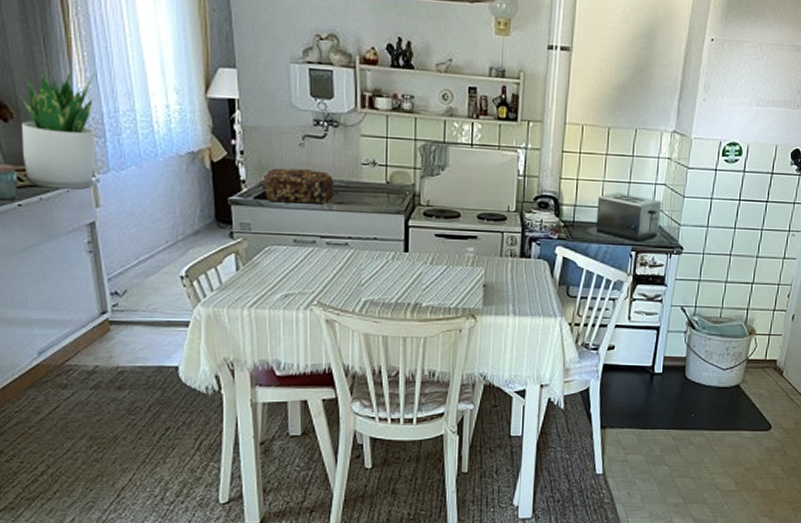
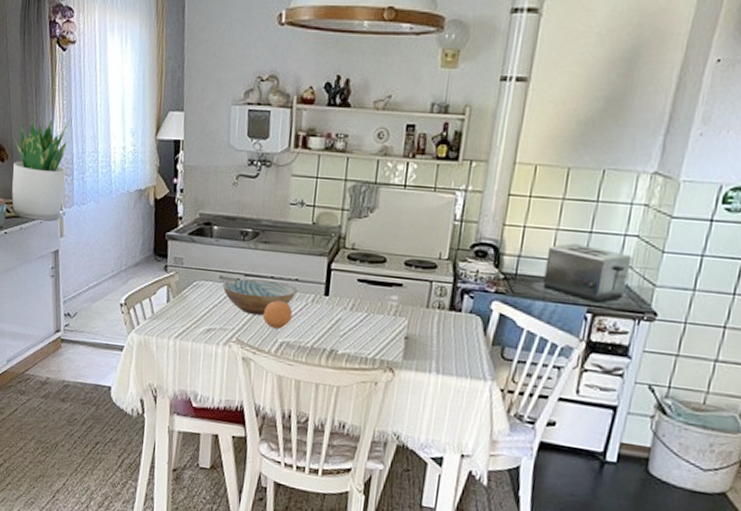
bread loaf: present [264,168,333,204] -> none [198,206,262,242]
bowl: none [297,240,376,277] -> present [222,278,297,316]
fruit: none [343,259,374,288] -> present [262,300,293,329]

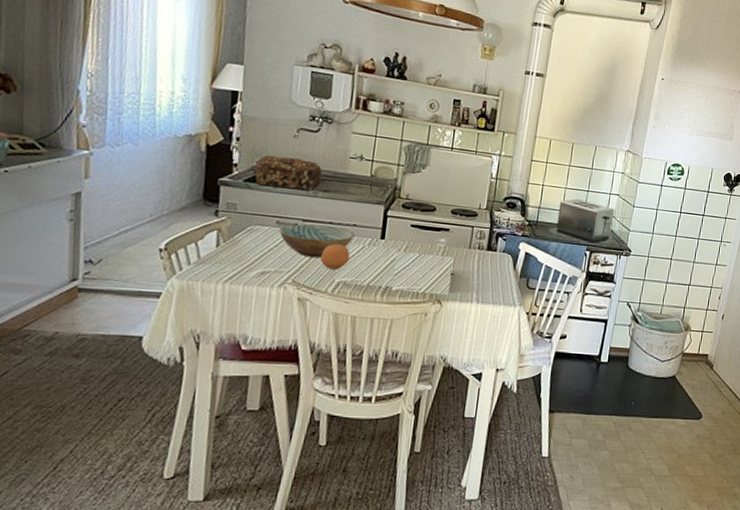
planter: present [12,117,70,221] -> none [17,51,106,161]
bread loaf: none [198,206,262,242] -> present [254,155,322,190]

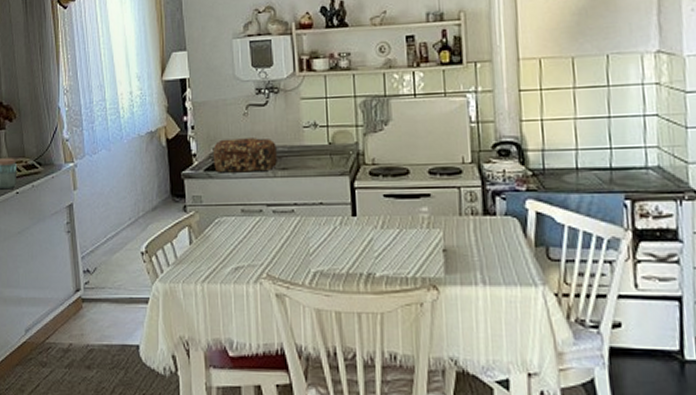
bowl: present [279,224,355,258] -> none [245,208,323,247]
fruit: present [320,243,350,270] -> none [291,227,322,258]
toaster: present [556,199,615,243] -> none [570,130,659,188]

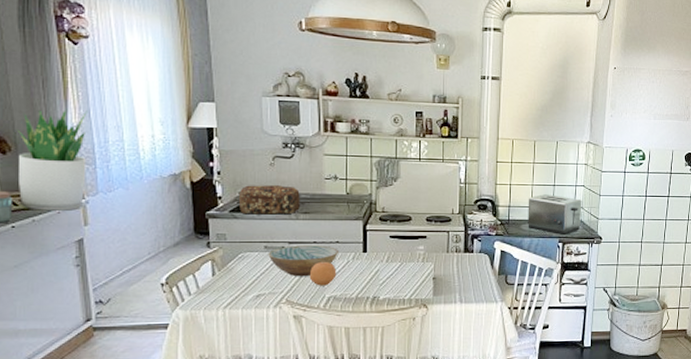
planter: none [20,72,75,176] -> present [16,108,87,211]
bowl: none [245,208,323,247] -> present [268,245,338,277]
fruit: none [291,227,322,258] -> present [309,261,337,286]
toaster: none [570,130,659,188] -> present [528,194,582,234]

